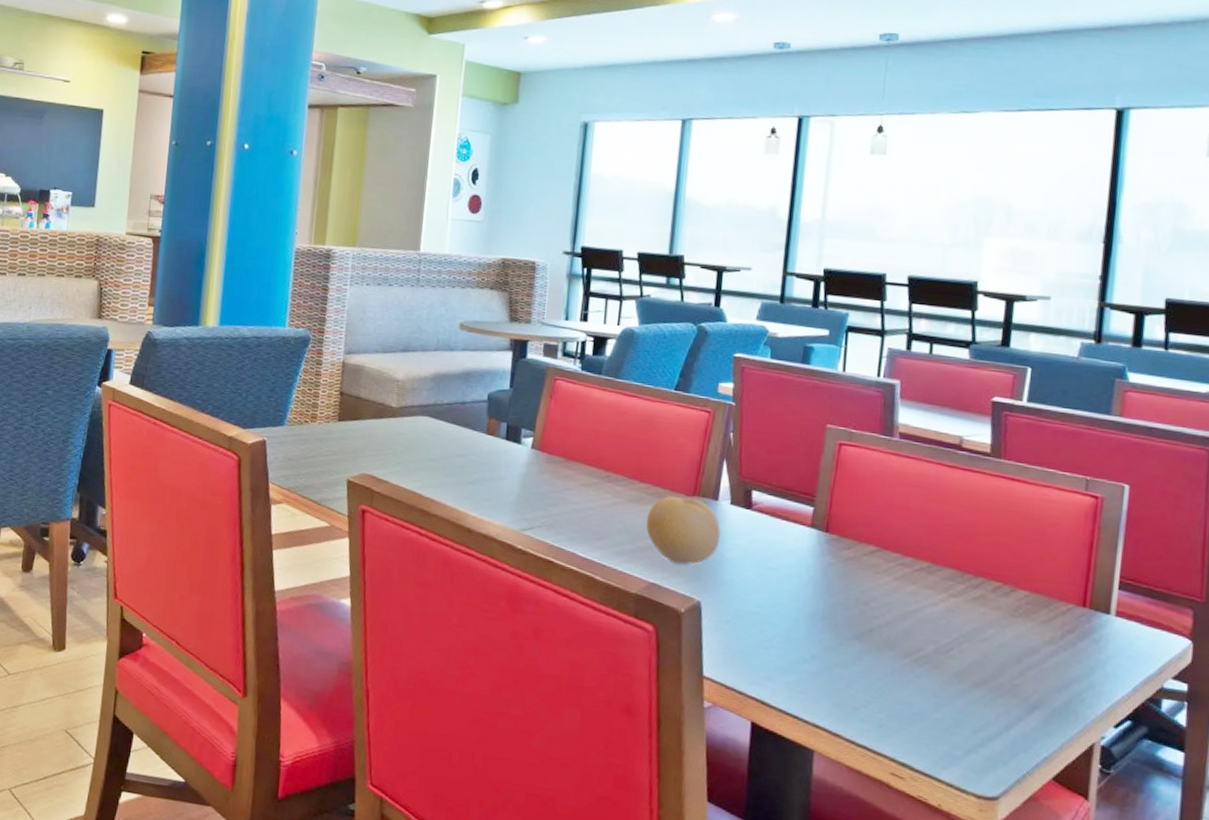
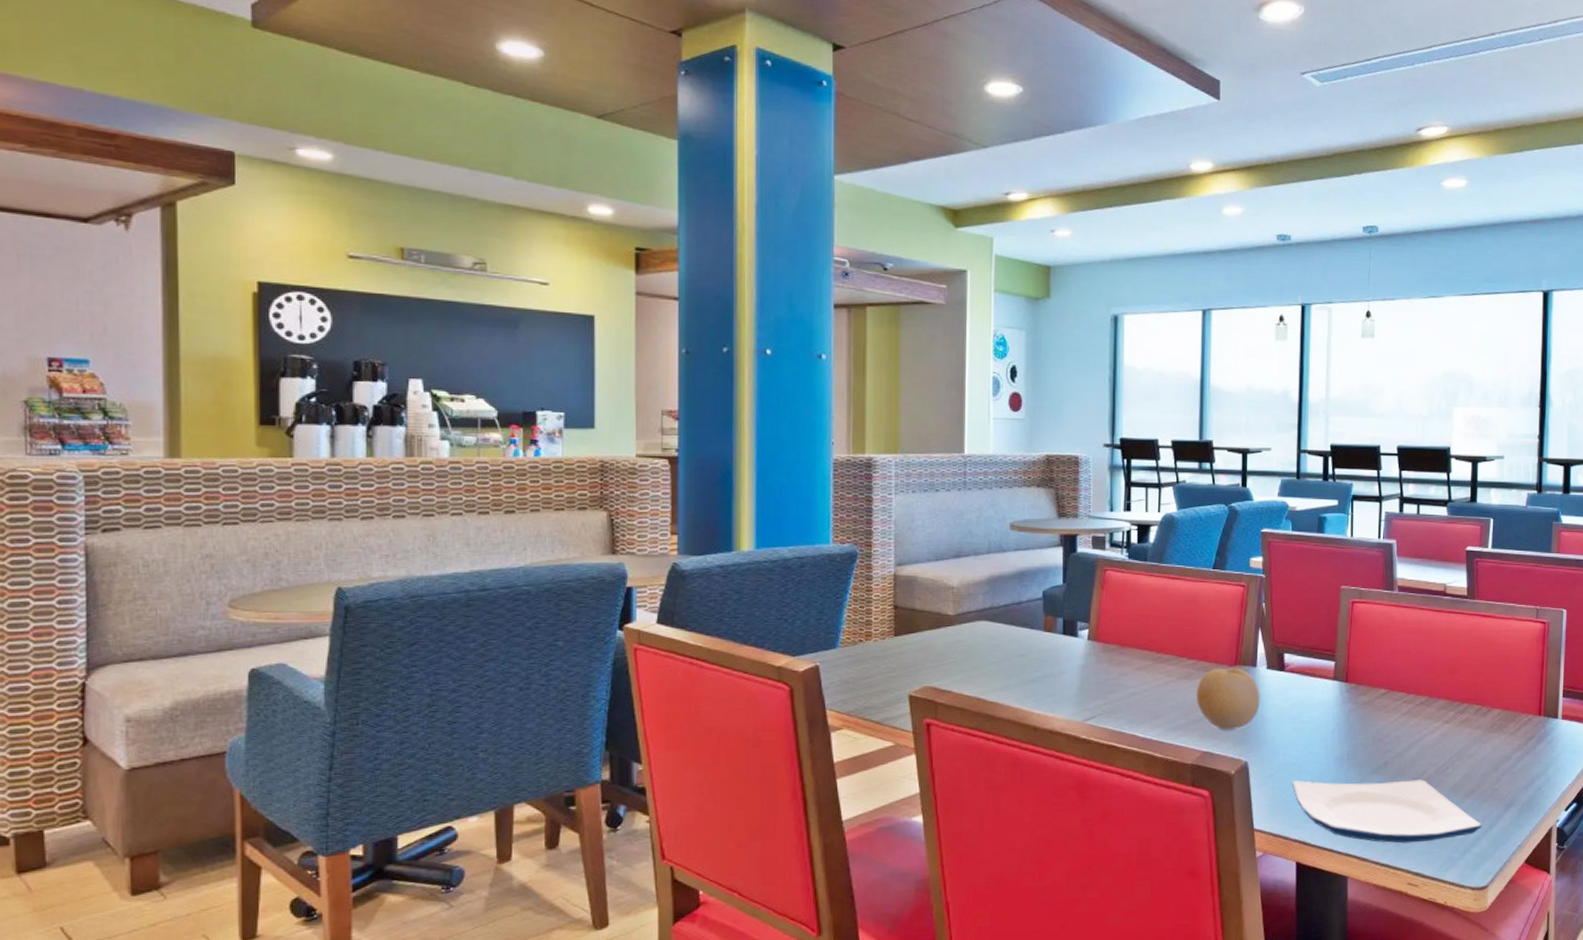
plate: none [753,631,995,733] -> present [1293,780,1482,844]

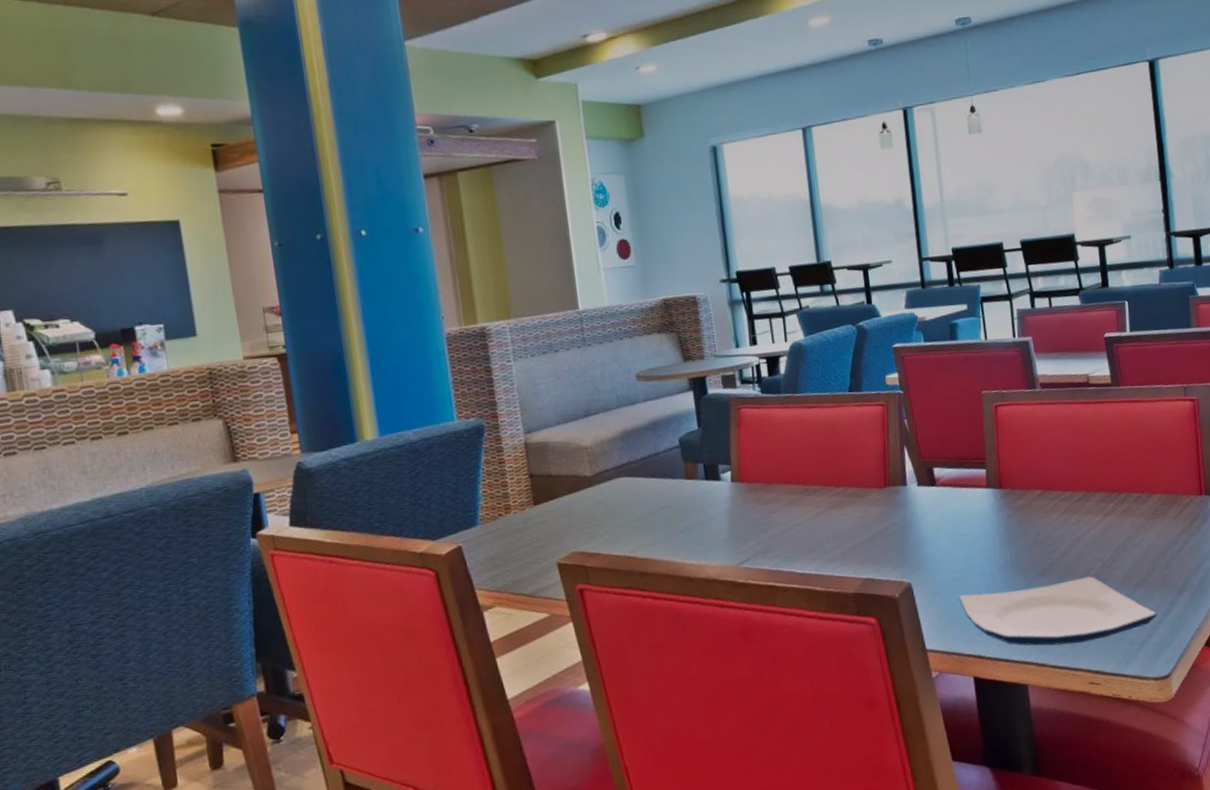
fruit: present [1196,667,1260,731] -> none [849,489,916,555]

